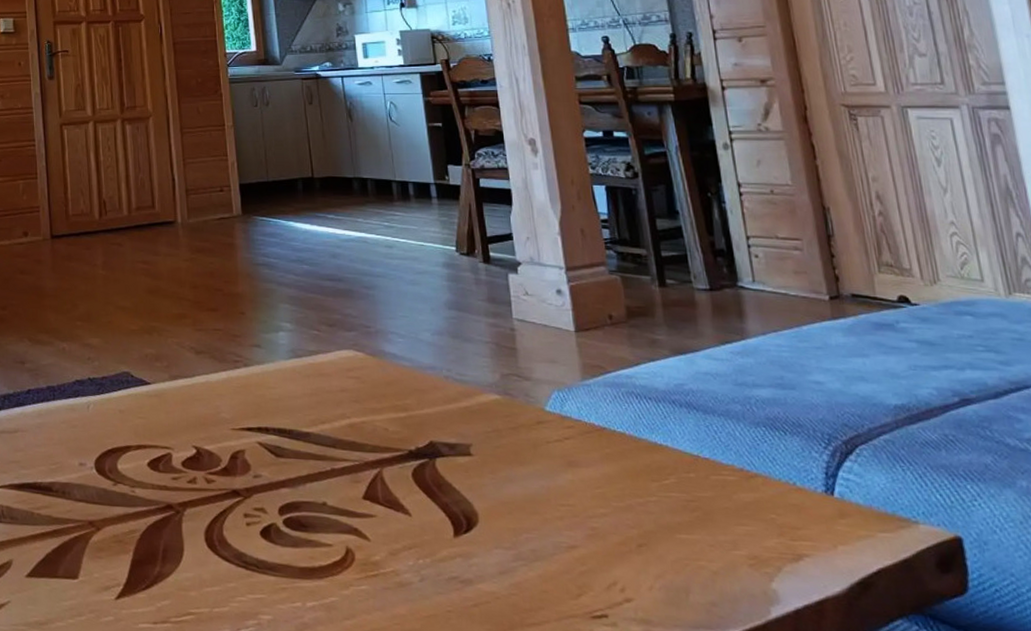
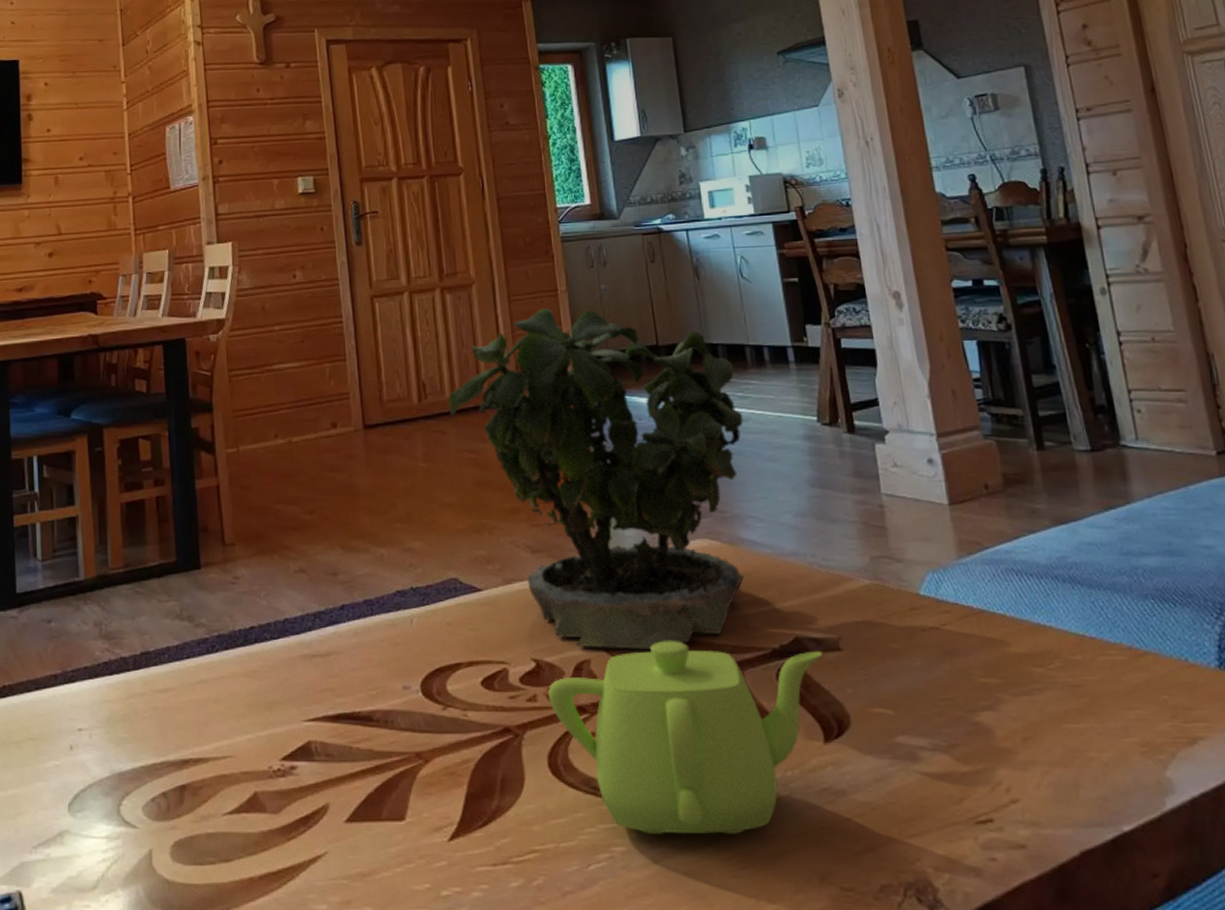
potted plant: none [126,121,389,444] -> present [448,284,744,650]
teapot: none [207,437,456,612] -> present [548,641,824,836]

